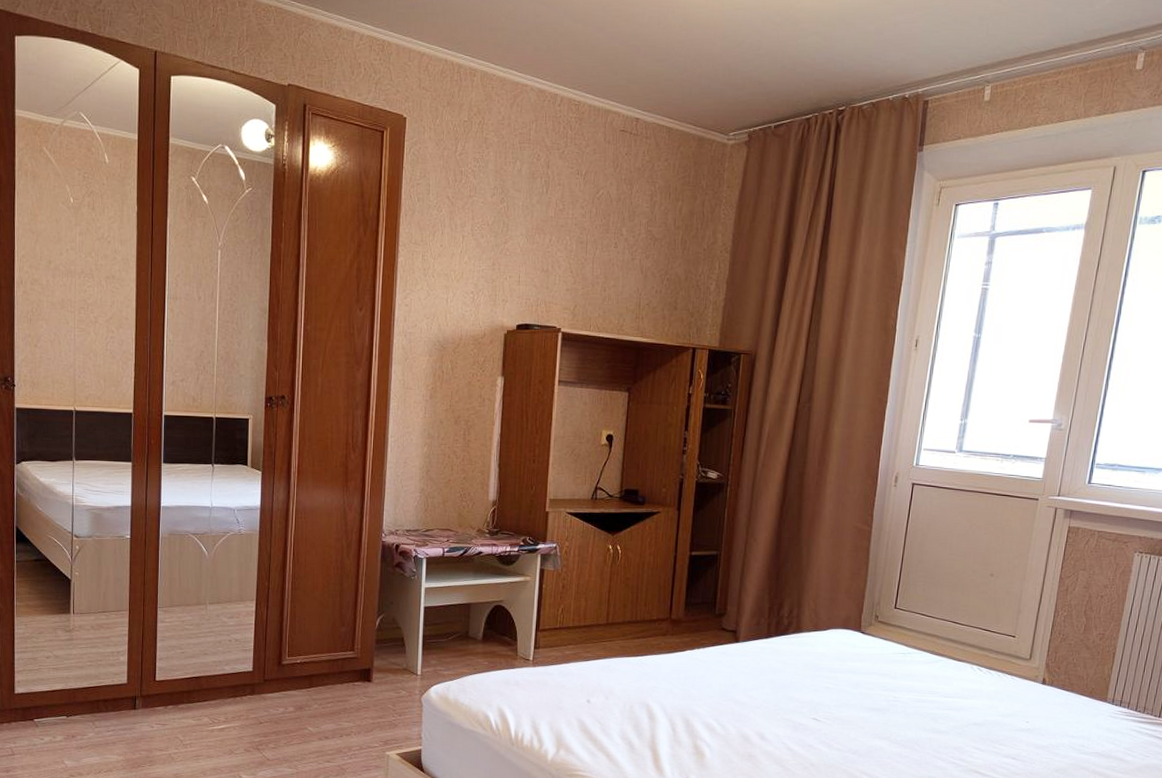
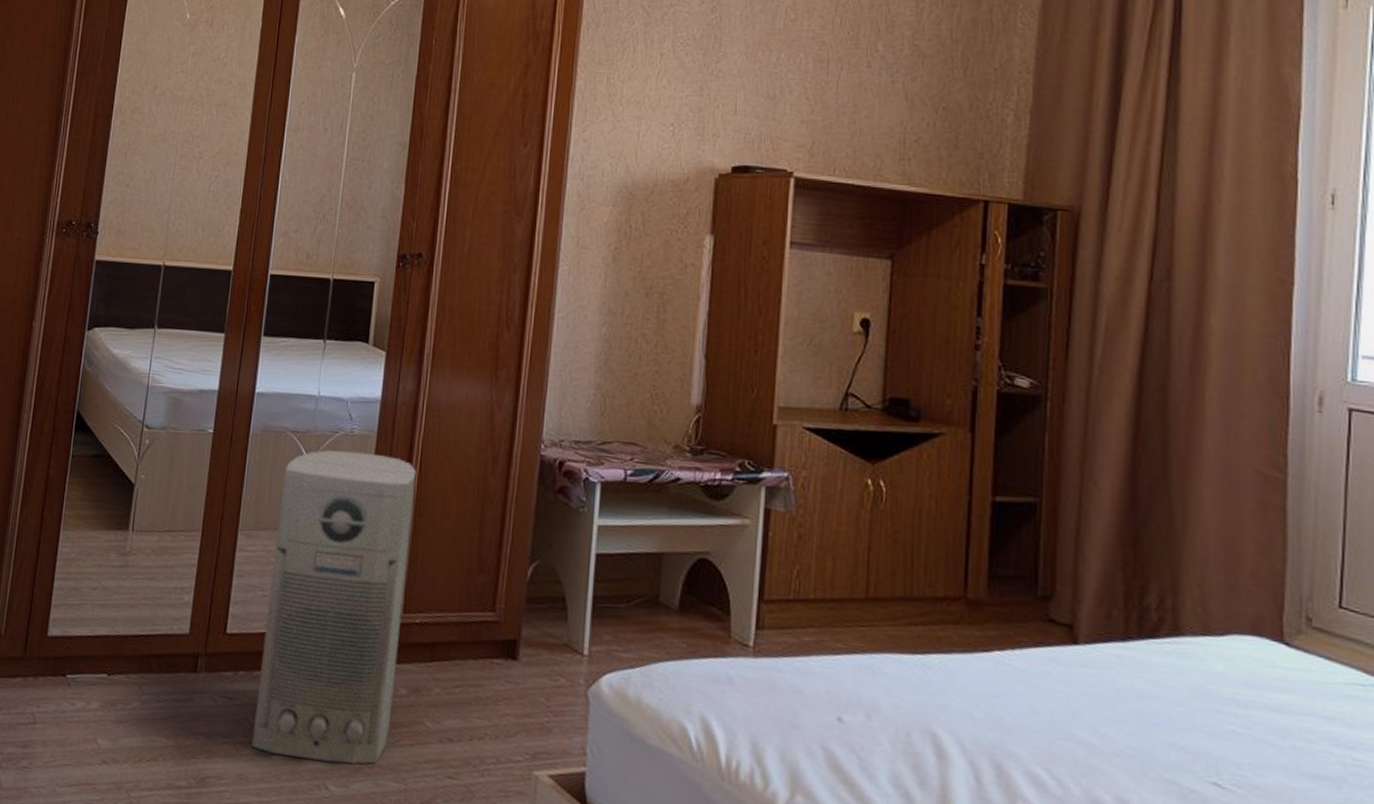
air purifier: none [182,546,291,760] -> present [251,450,417,764]

